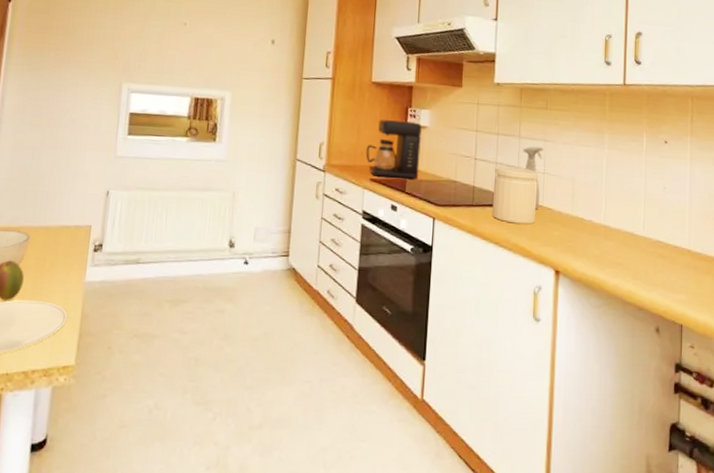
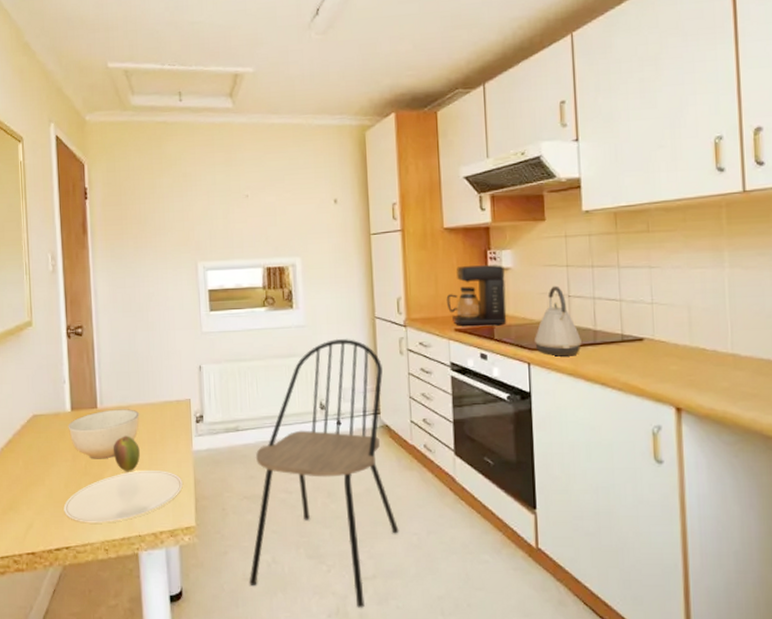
dining chair: none [125,176,297,459] -> present [249,338,399,608]
kettle: none [440,148,482,215] -> present [534,286,581,357]
jar: present [492,166,538,225] -> none [593,300,647,361]
spray bottle: present [523,146,544,210] -> none [624,275,650,344]

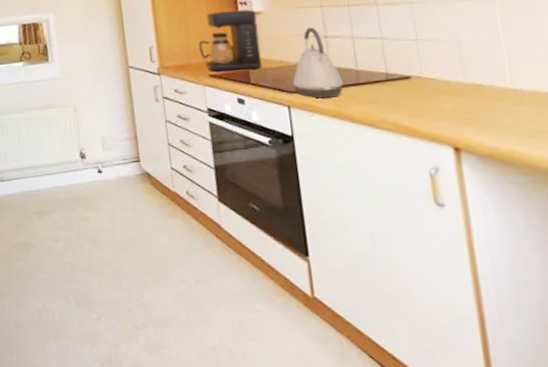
dining chair: present [249,338,399,608] -> none [21,89,167,357]

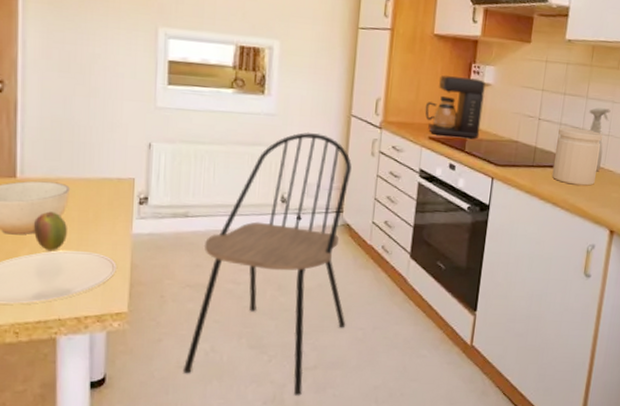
dining chair: none [21,89,167,357] -> present [182,132,352,396]
kettle: present [292,27,343,99] -> none [500,107,543,175]
jar: none [352,38,416,101] -> present [551,127,603,186]
spray bottle: none [383,11,418,83] -> present [589,107,611,172]

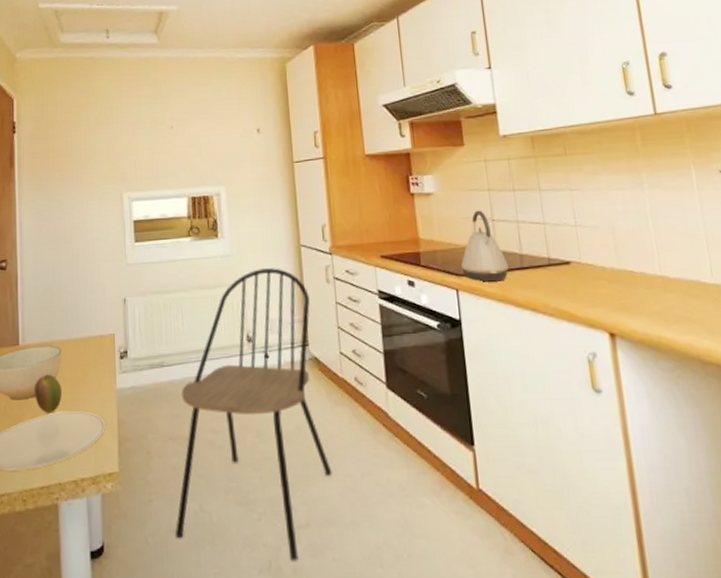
coffee maker: present [425,75,486,138] -> none [371,190,433,253]
kettle: none [500,107,543,175] -> present [460,210,509,282]
jar: present [551,127,603,186] -> none [517,223,575,286]
spray bottle: present [589,107,611,172] -> none [546,198,577,268]

